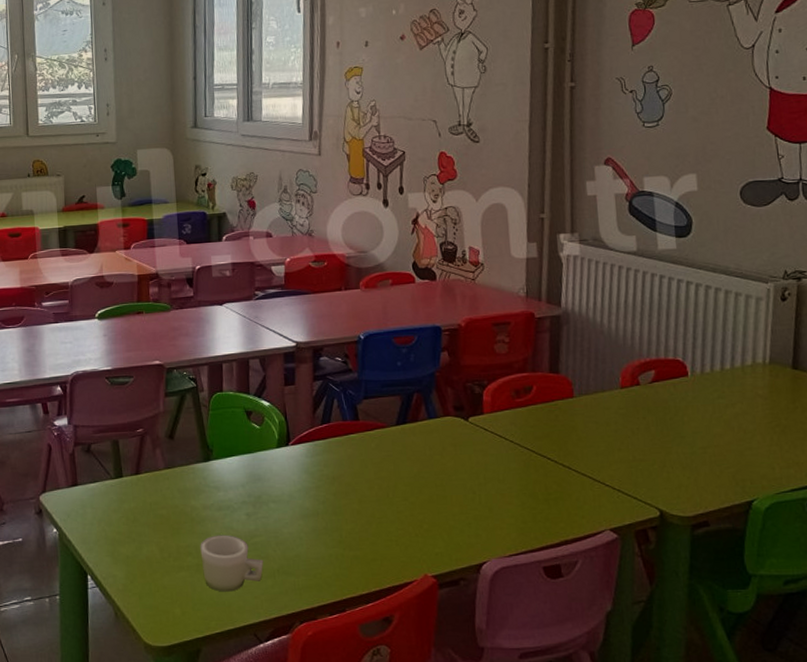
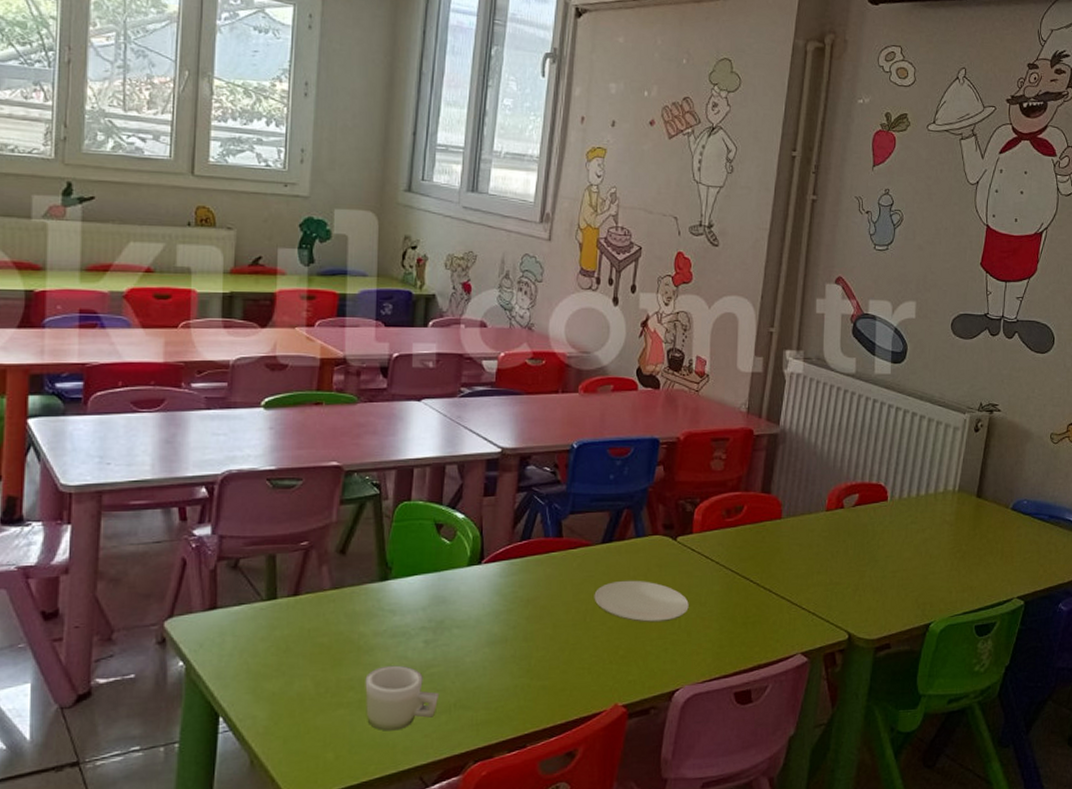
plate: none [394,458,488,499] -> present [594,580,689,623]

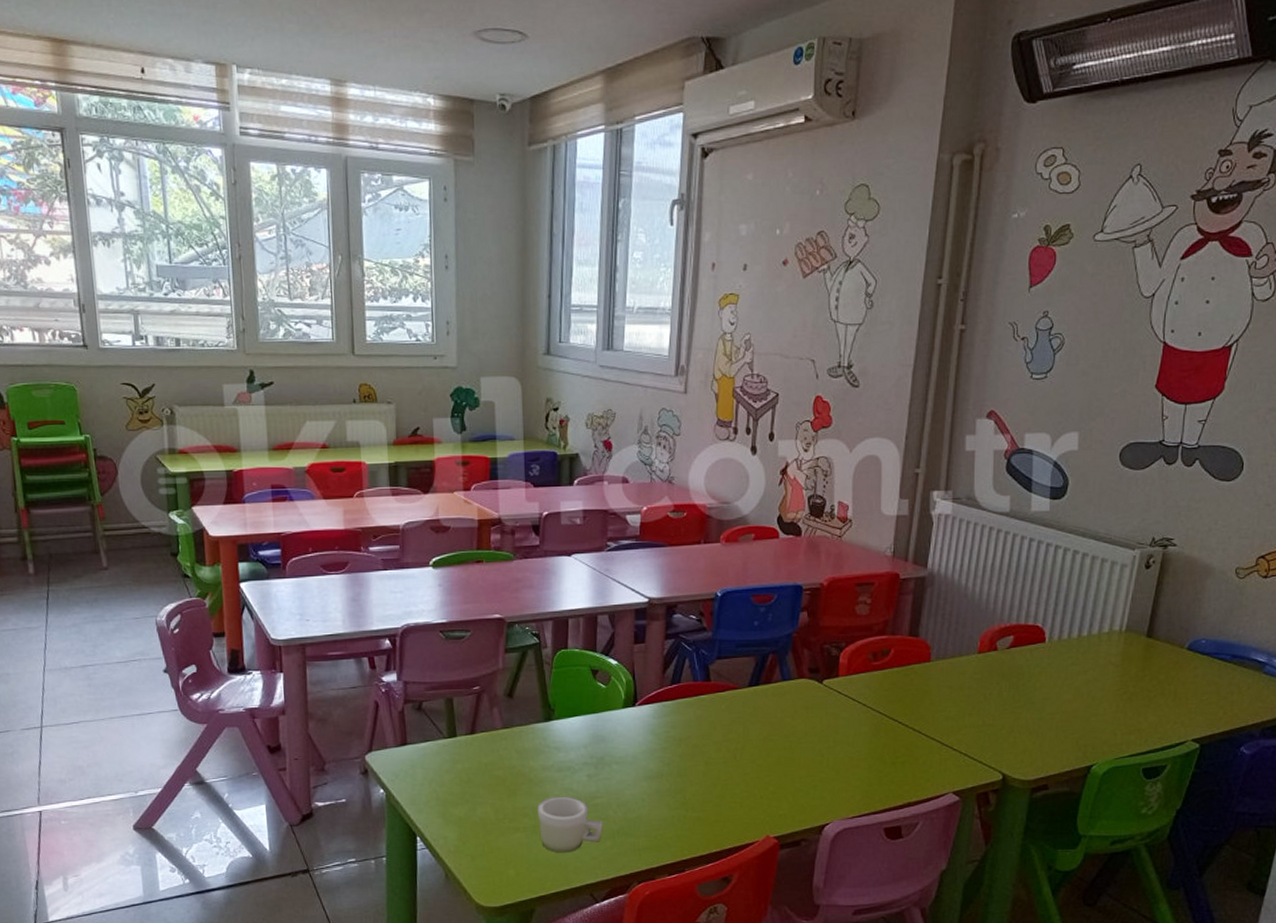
plate: present [594,580,689,623] -> none [743,721,837,762]

